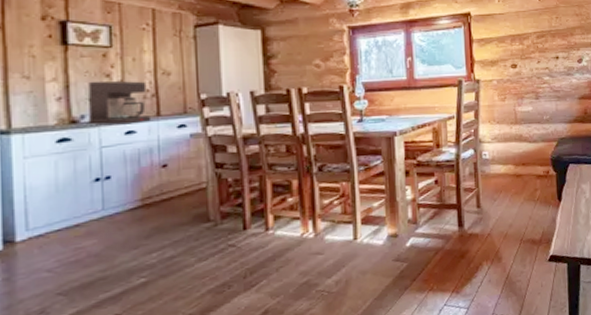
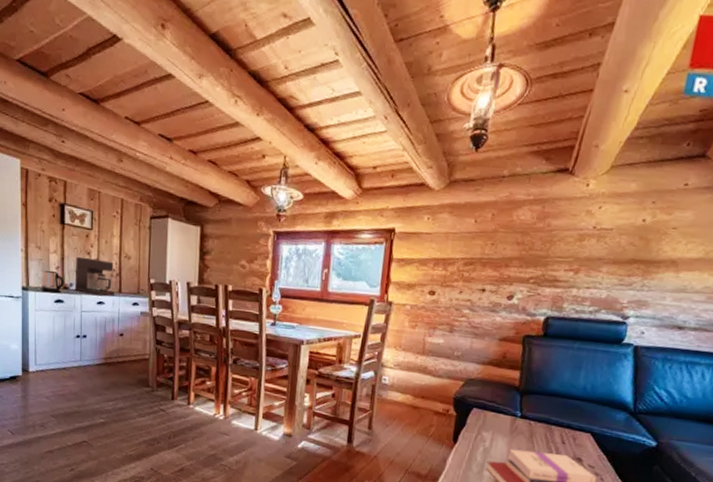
kettle: none [32,103,70,133] -> present [41,270,64,294]

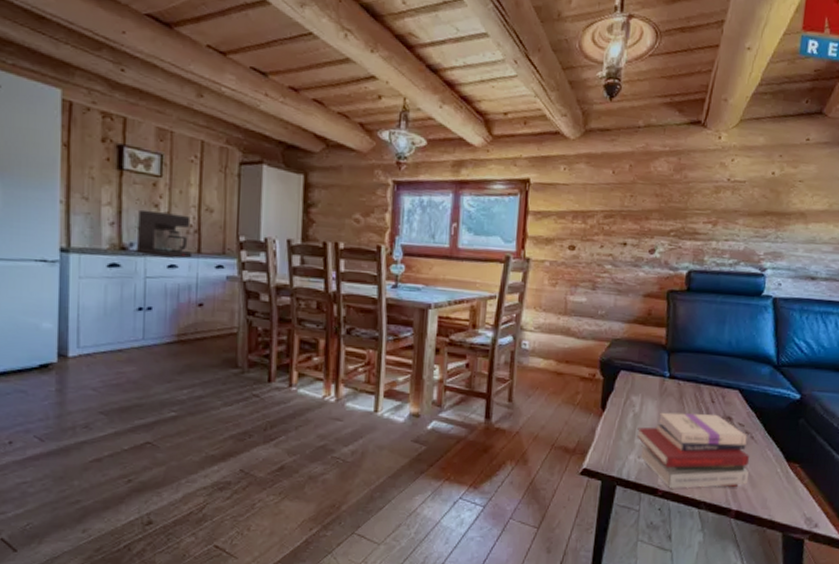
kettle: present [41,270,64,294] -> none [88,226,121,256]

